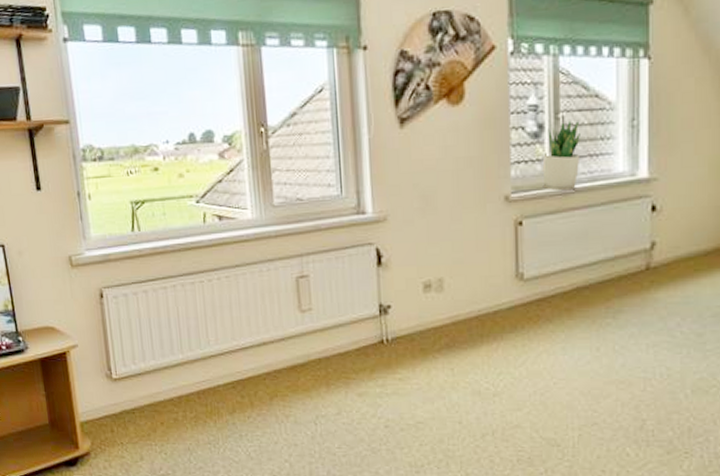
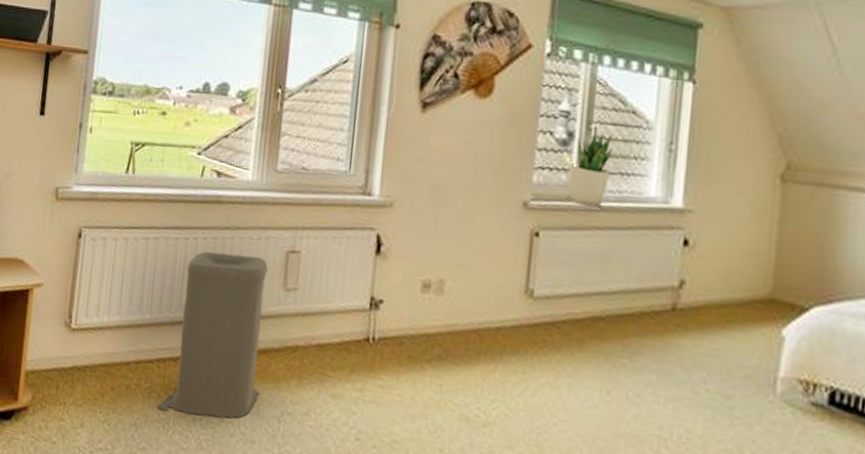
laundry basket: none [204,286,295,433] -> present [156,251,269,419]

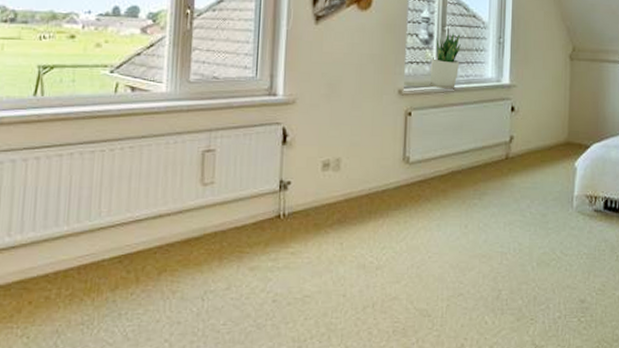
laundry basket: present [156,251,269,419] -> none [79,159,186,312]

